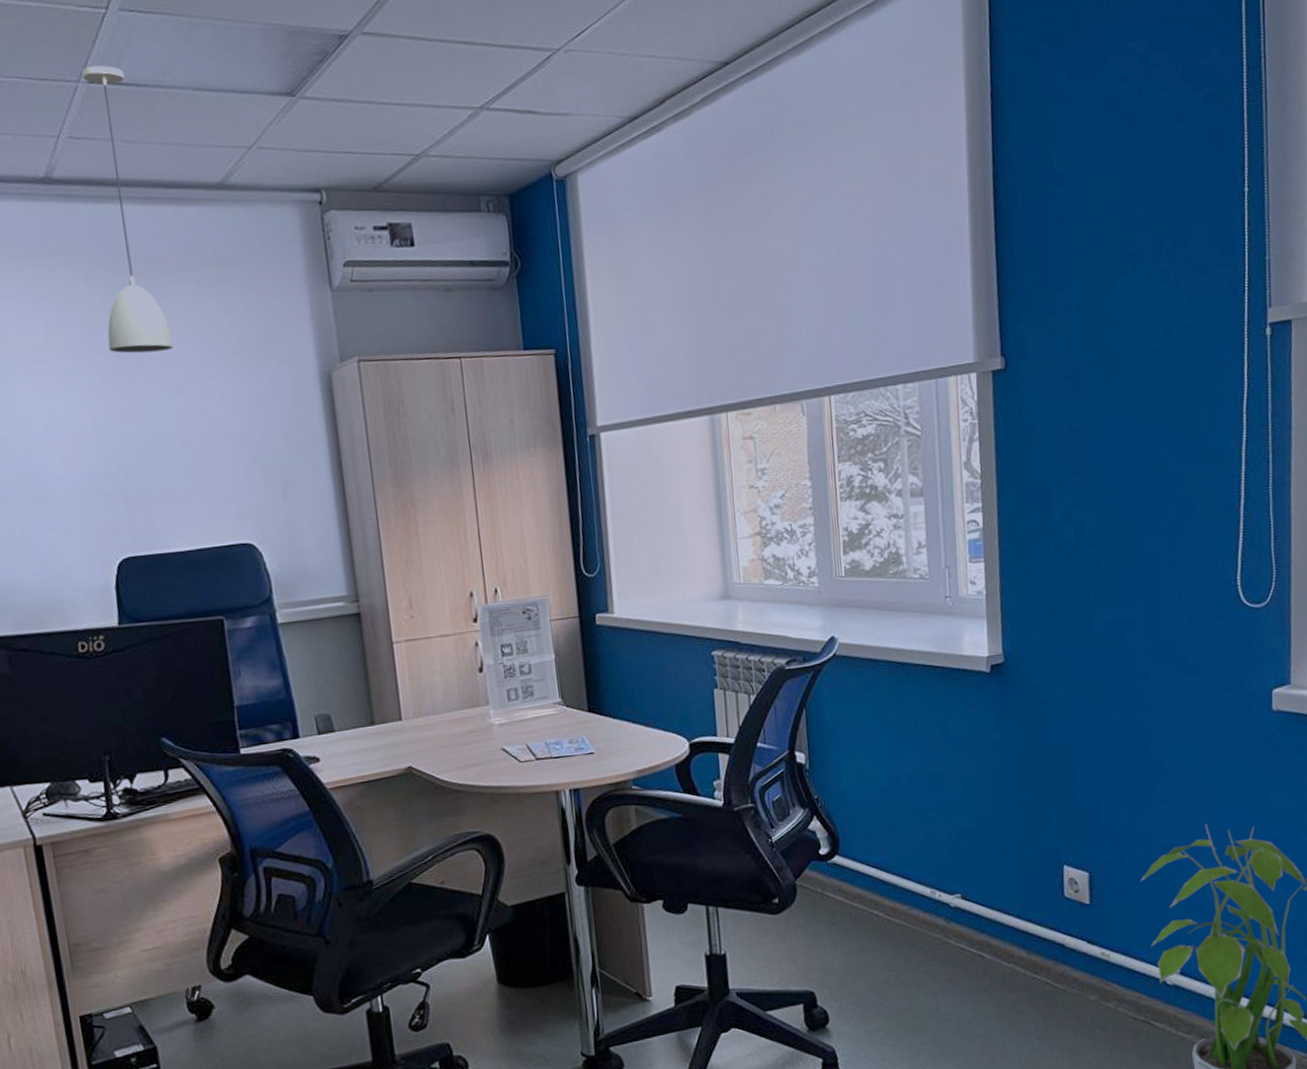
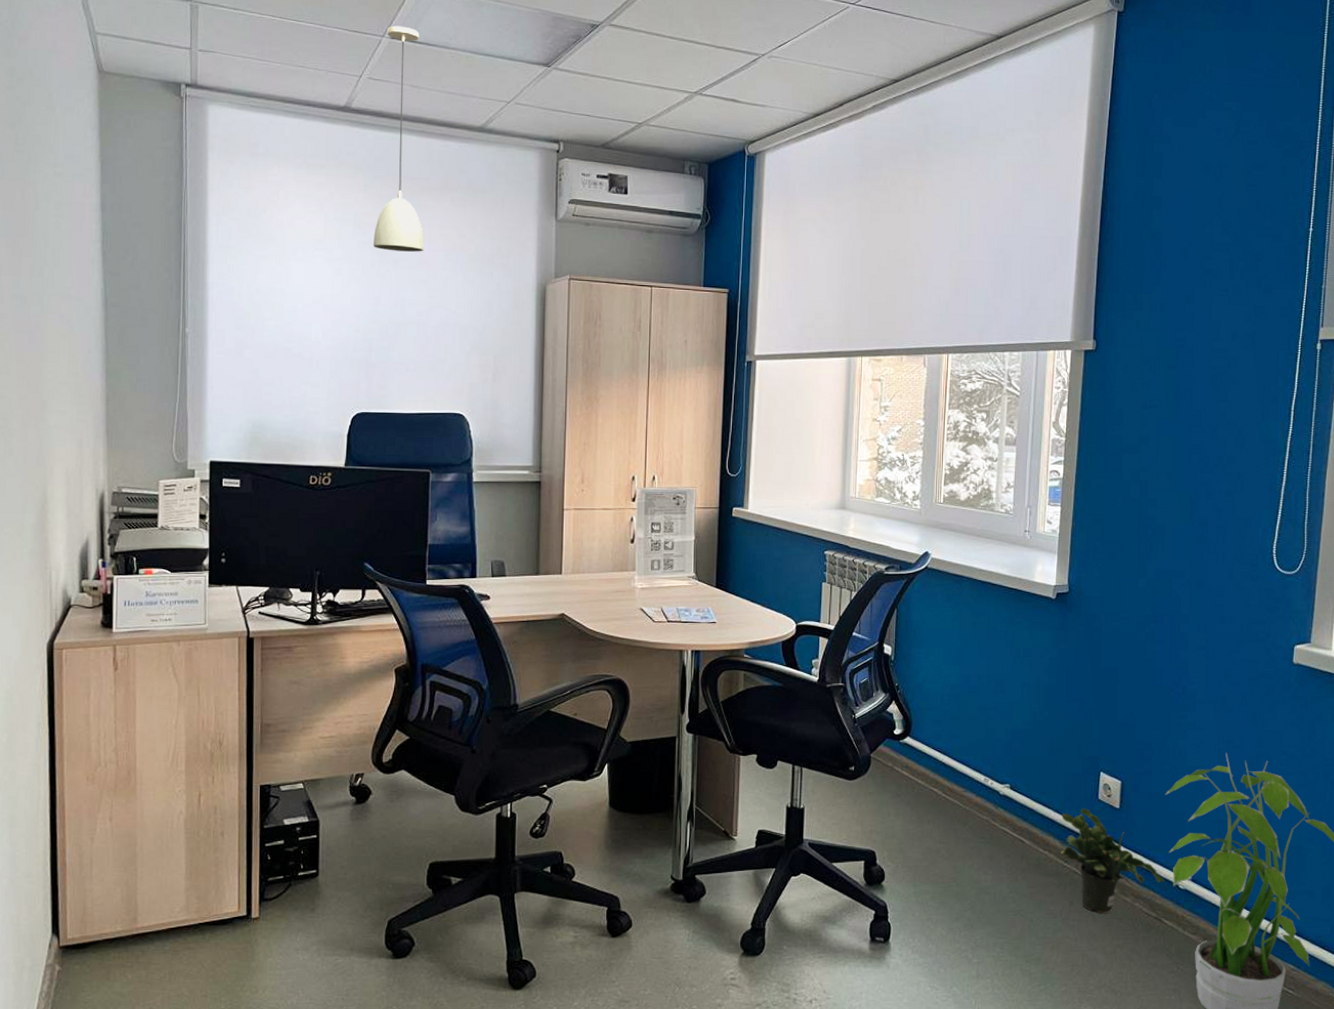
potted plant: none [1024,908,1150,1026] -> present [1061,808,1164,914]

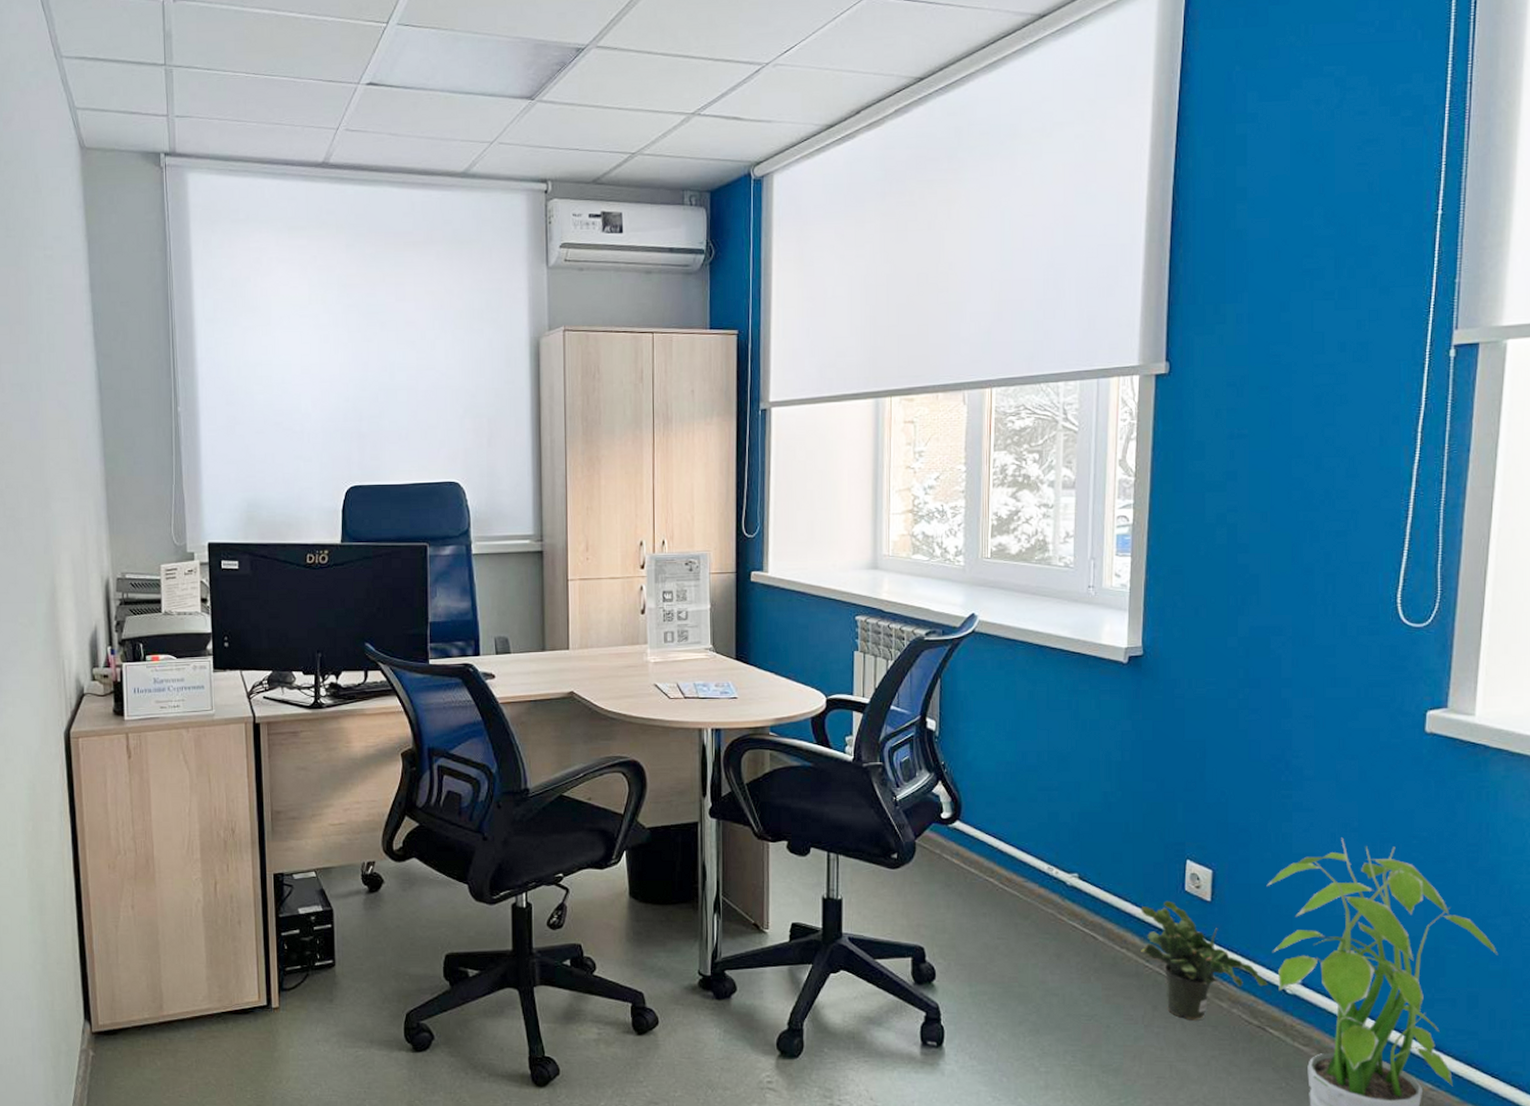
light fixture: present [373,26,424,252] -> none [359,70,411,313]

